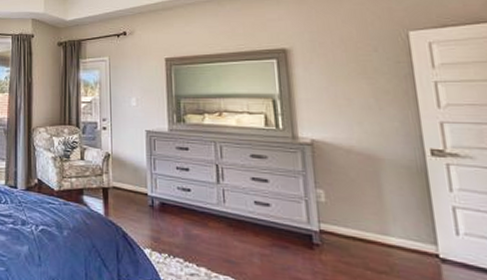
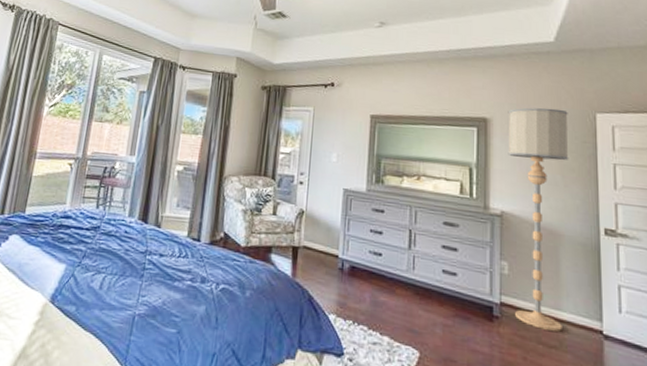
floor lamp: none [308,31,392,257] -> present [508,107,569,332]

